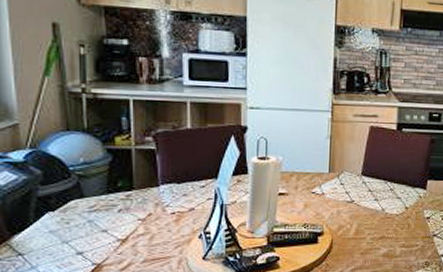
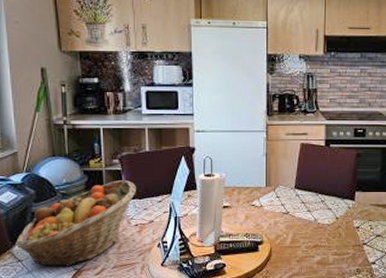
fruit basket: none [14,160,174,261] -> present [15,179,136,266]

